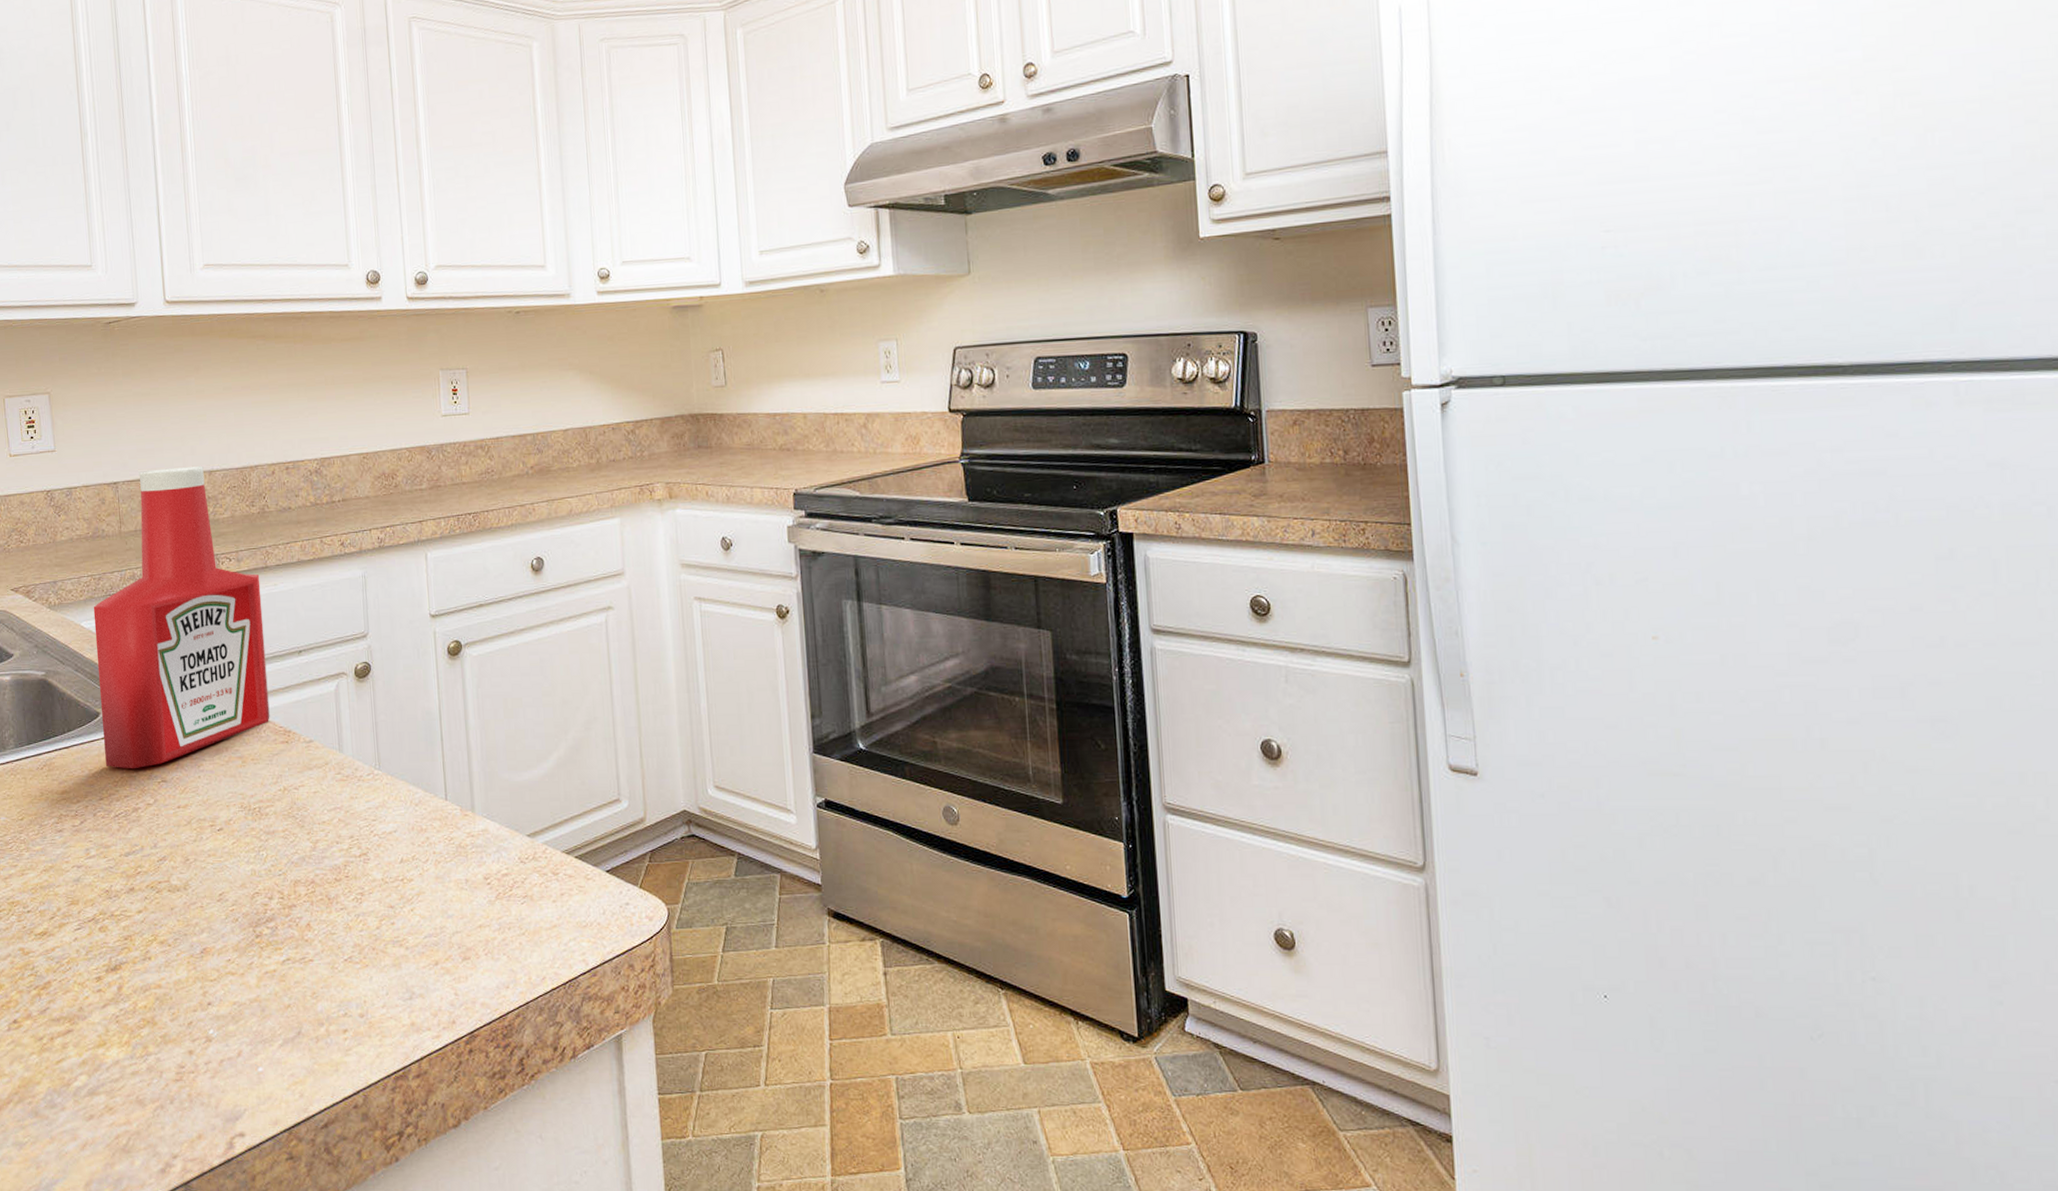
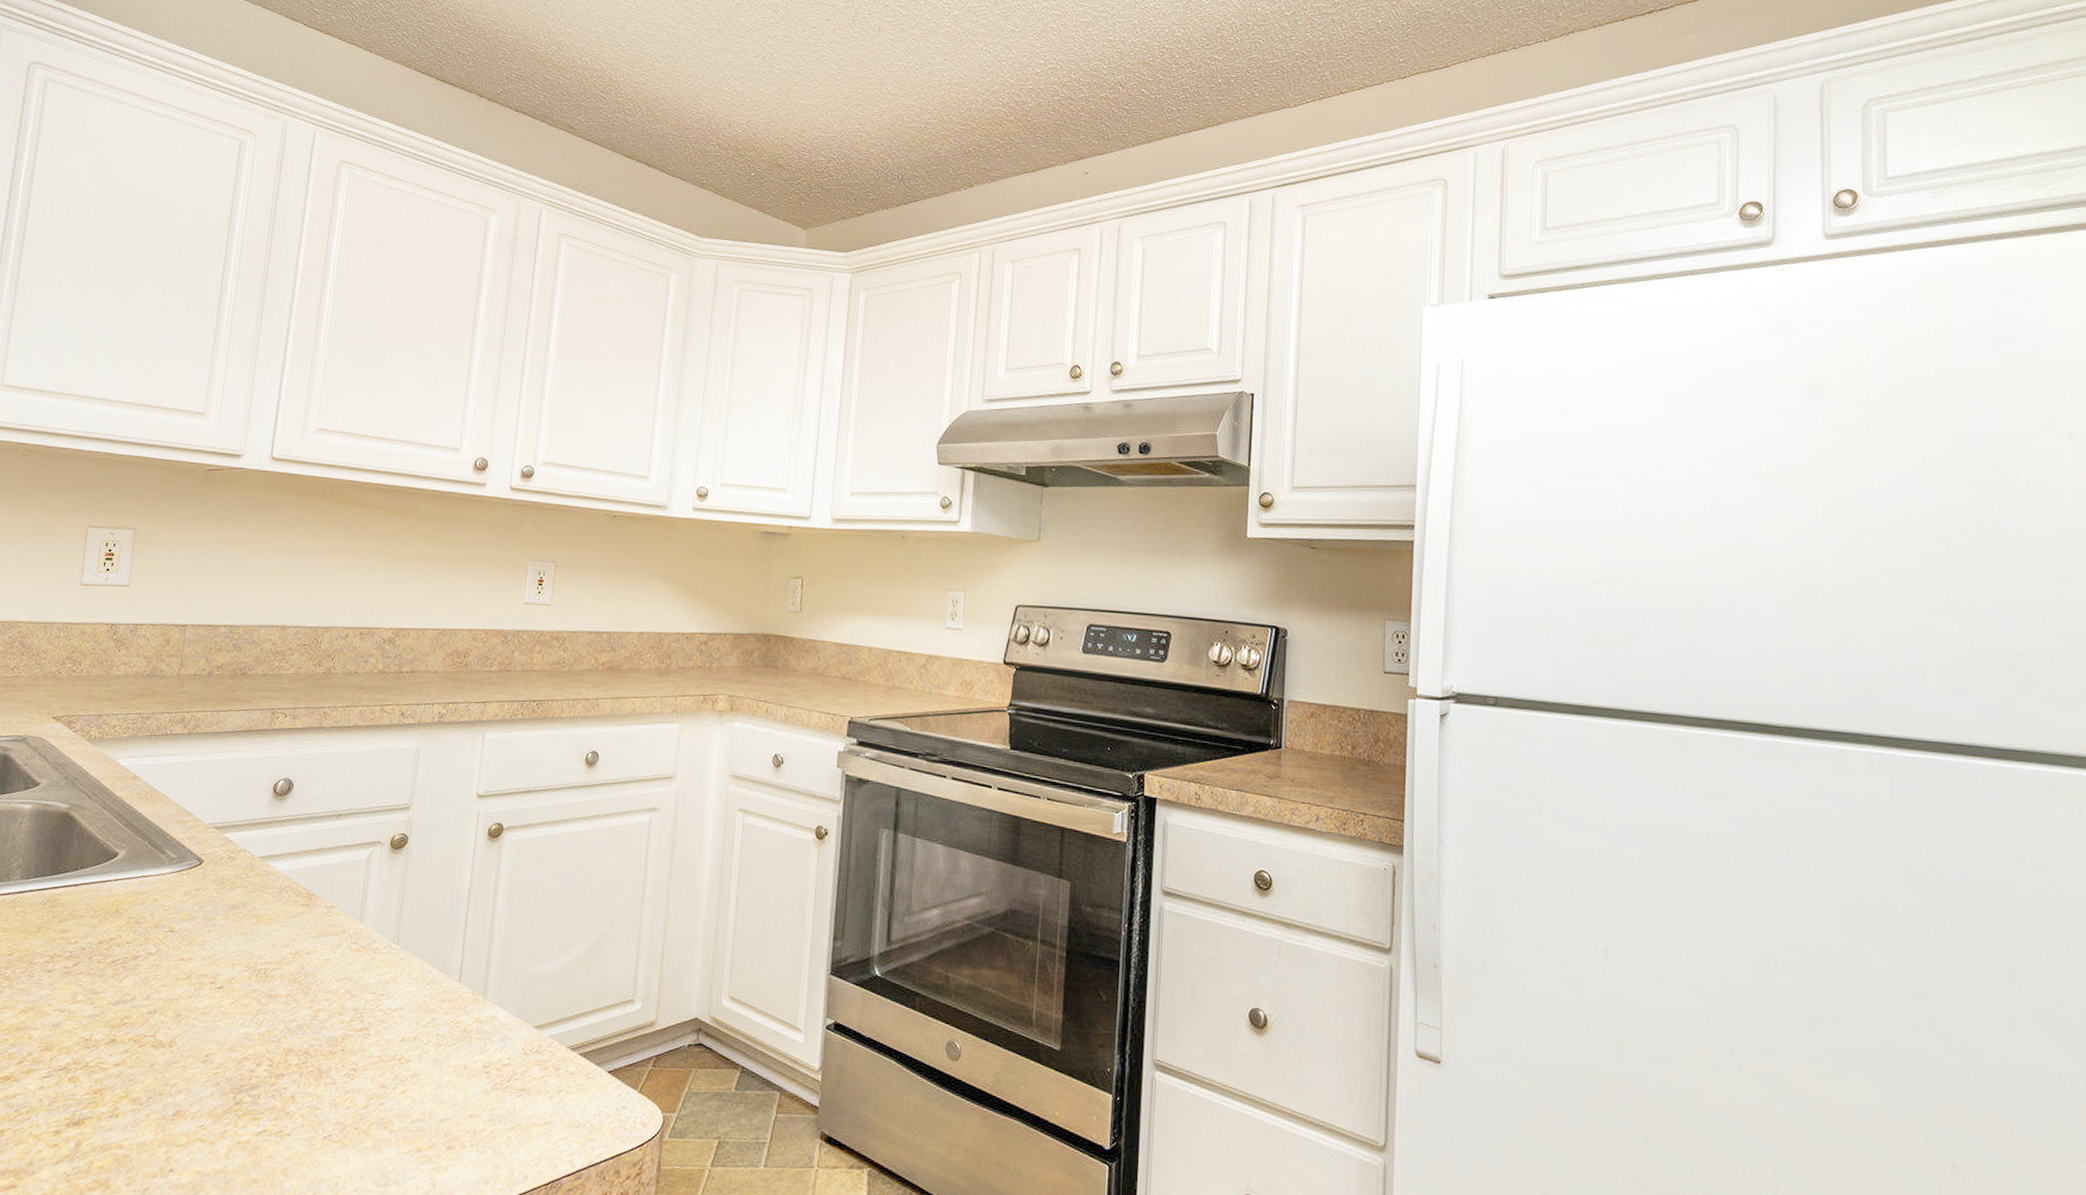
ketchup bottle: present [93,466,270,769] -> none [113,617,313,916]

